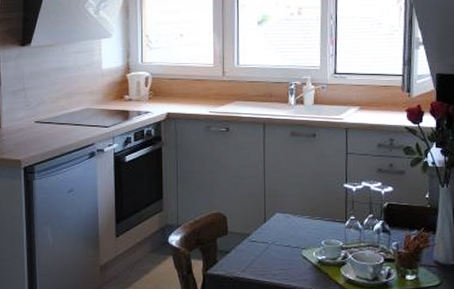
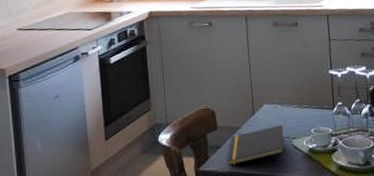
notepad: none [235,234,294,271] -> present [227,125,286,166]

